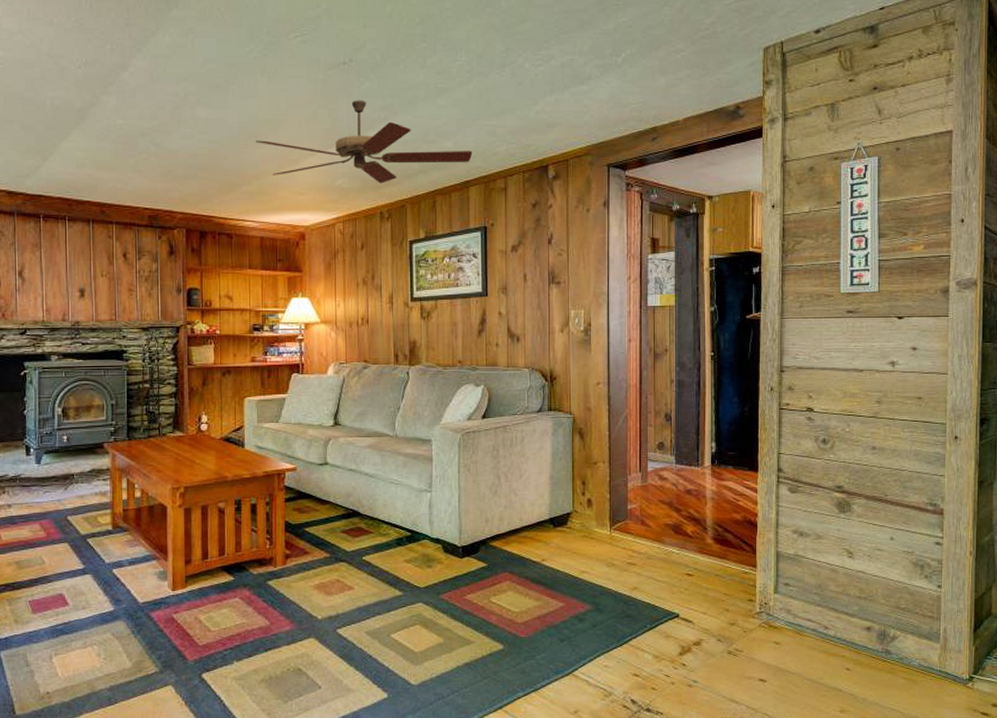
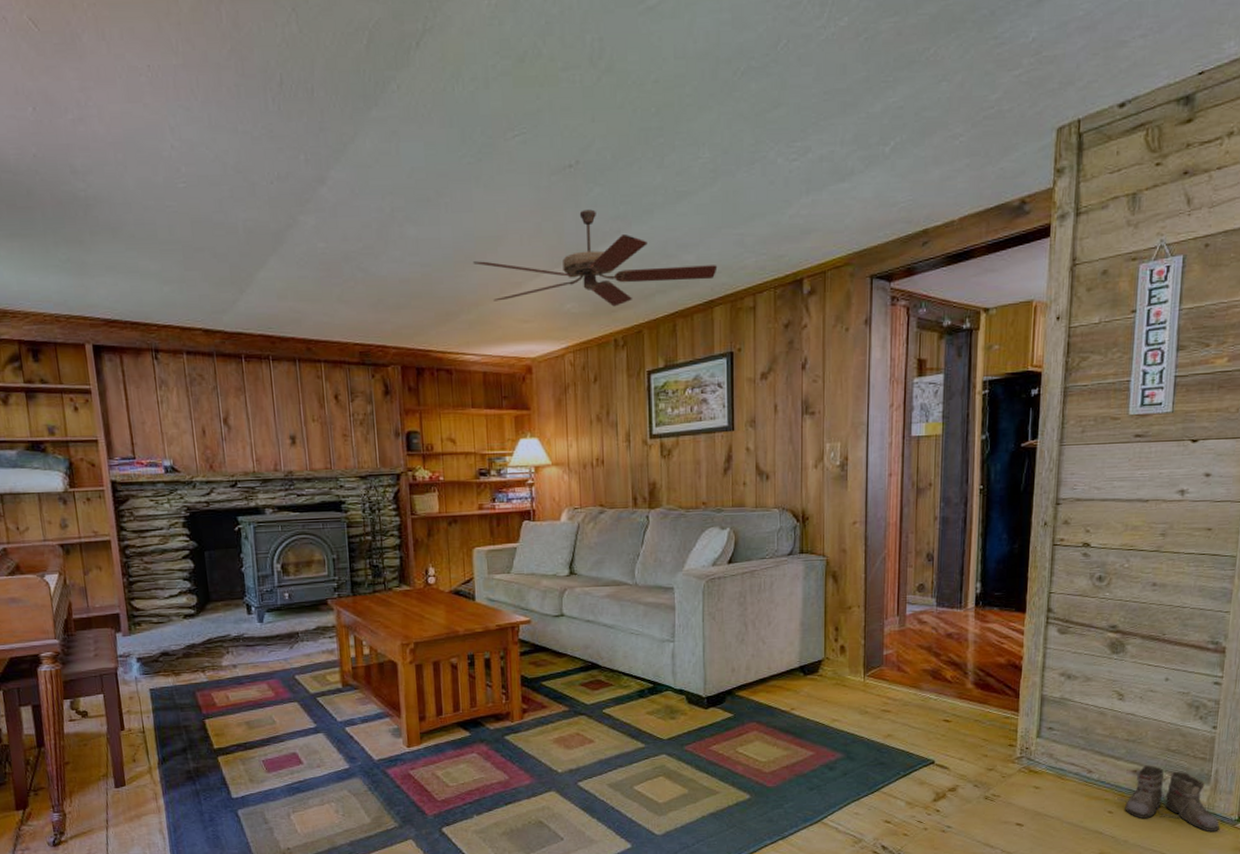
boots: none [854,622,952,690] -> present [1118,765,1220,832]

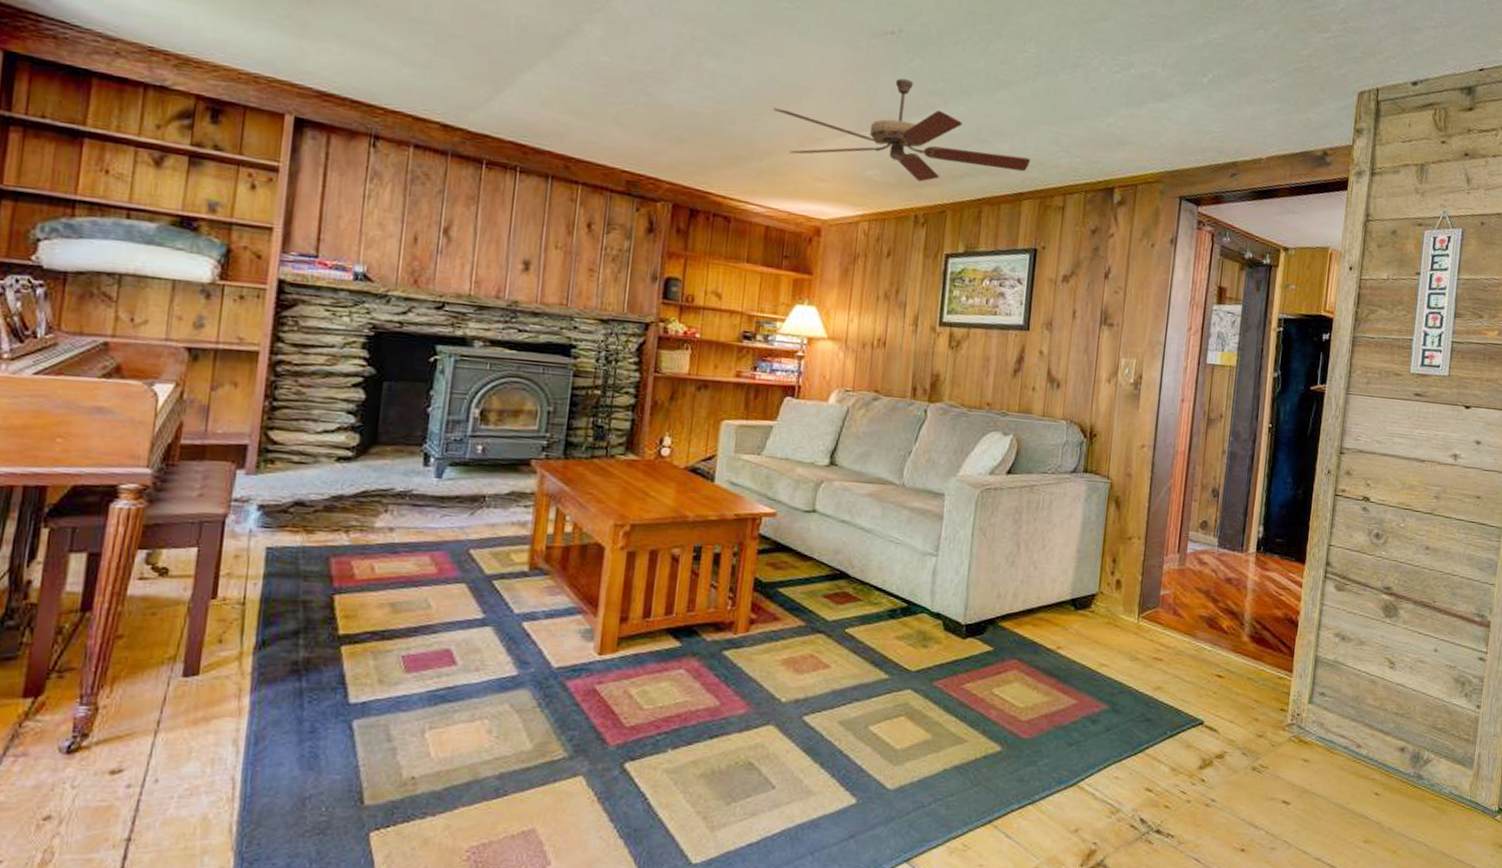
boots: present [1118,765,1220,832] -> none [1385,743,1481,823]

